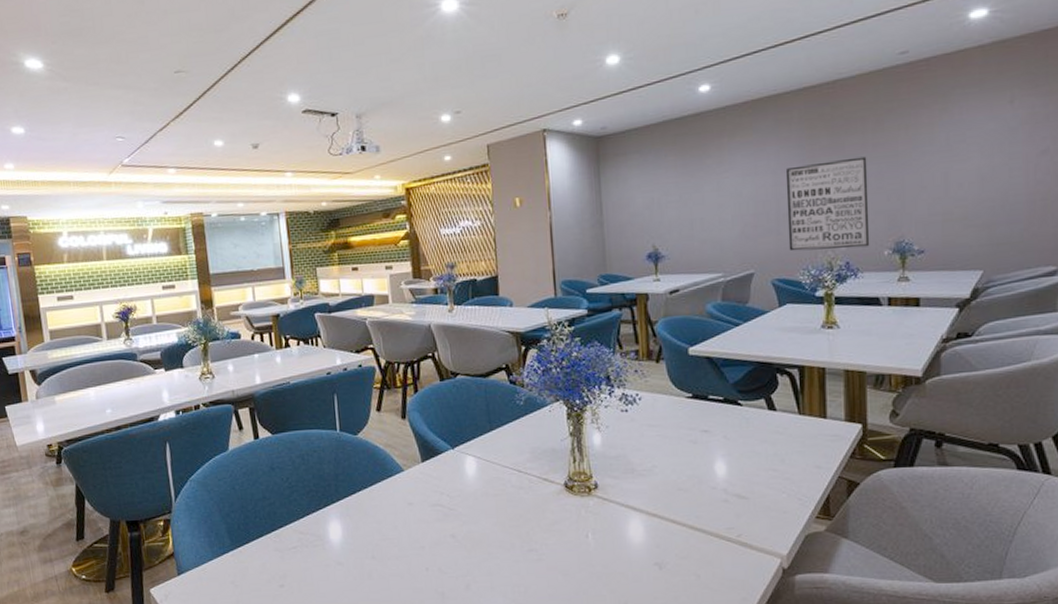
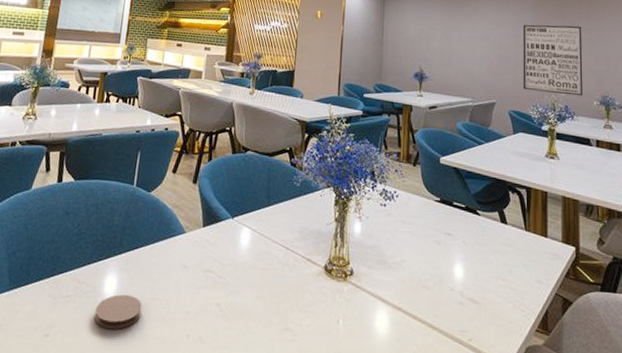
coaster: none [325,539,374,573] -> present [94,294,142,330]

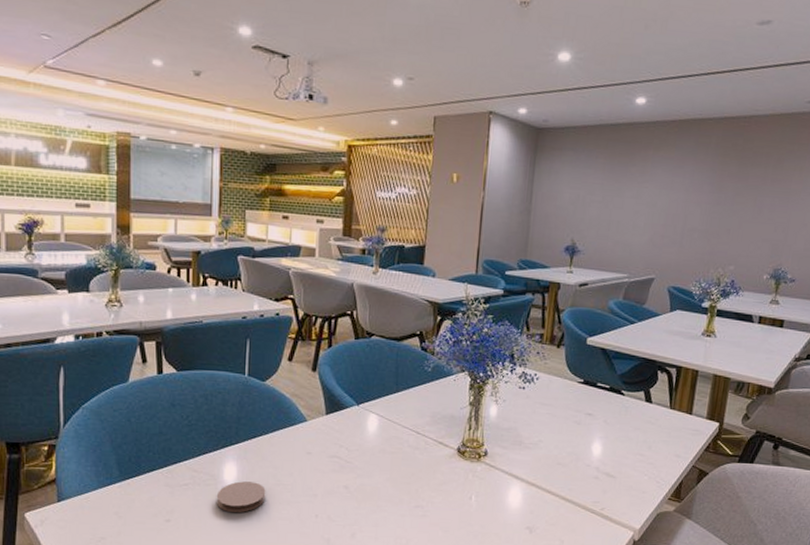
wall art: present [523,24,583,96] -> none [687,187,765,270]

